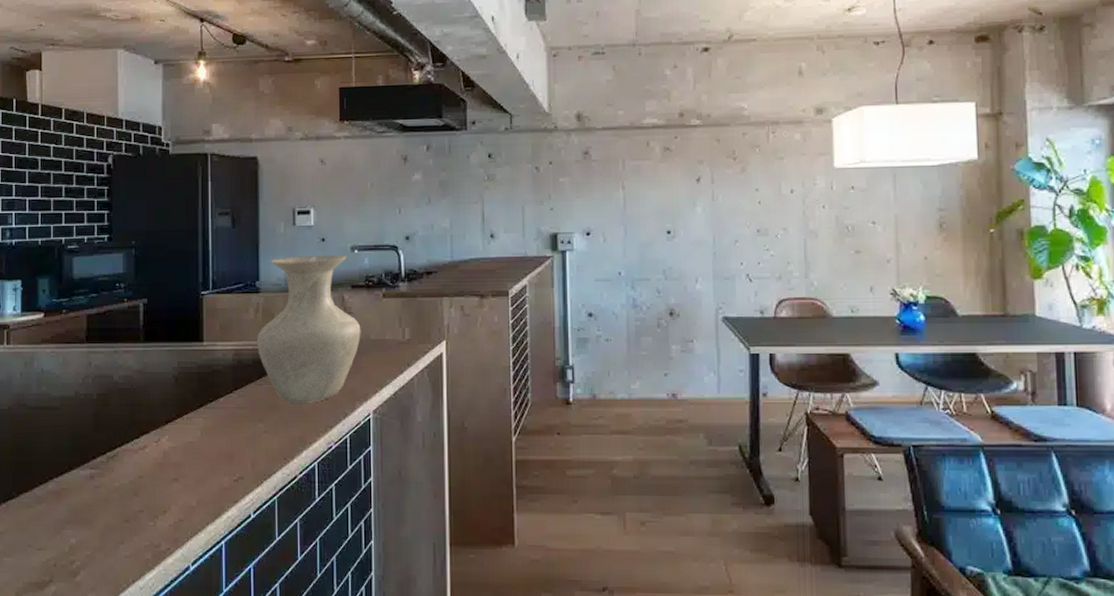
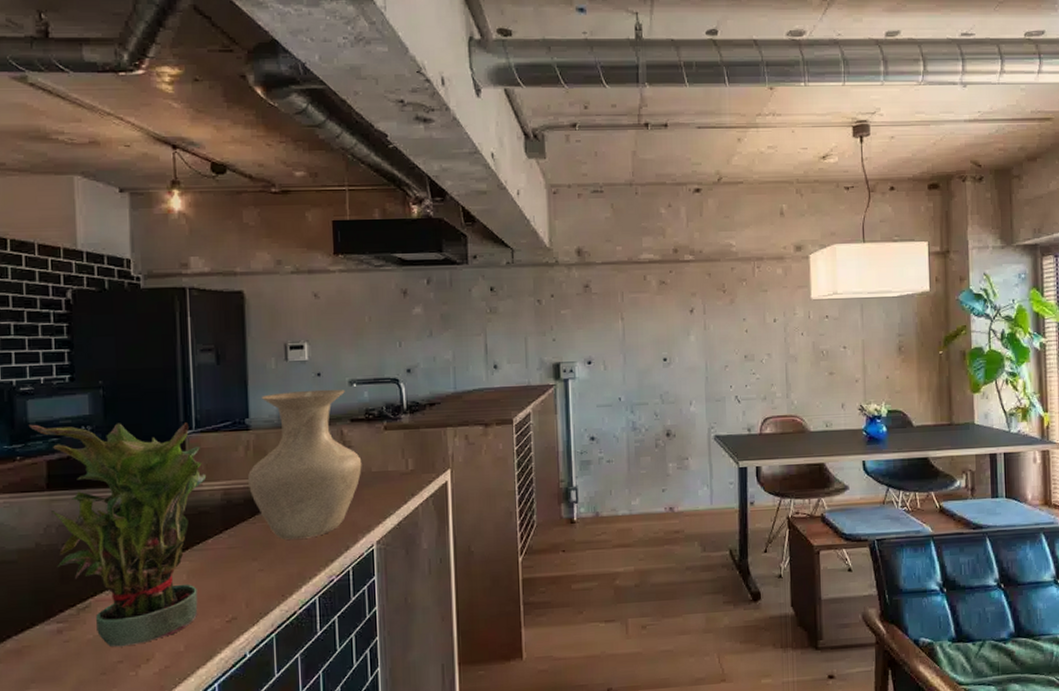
potted plant: none [73,280,221,497] -> present [28,422,207,647]

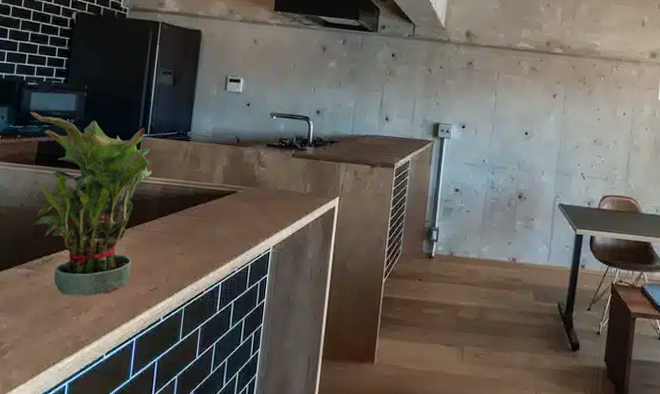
vase: present [248,389,362,540] -> none [182,115,271,235]

